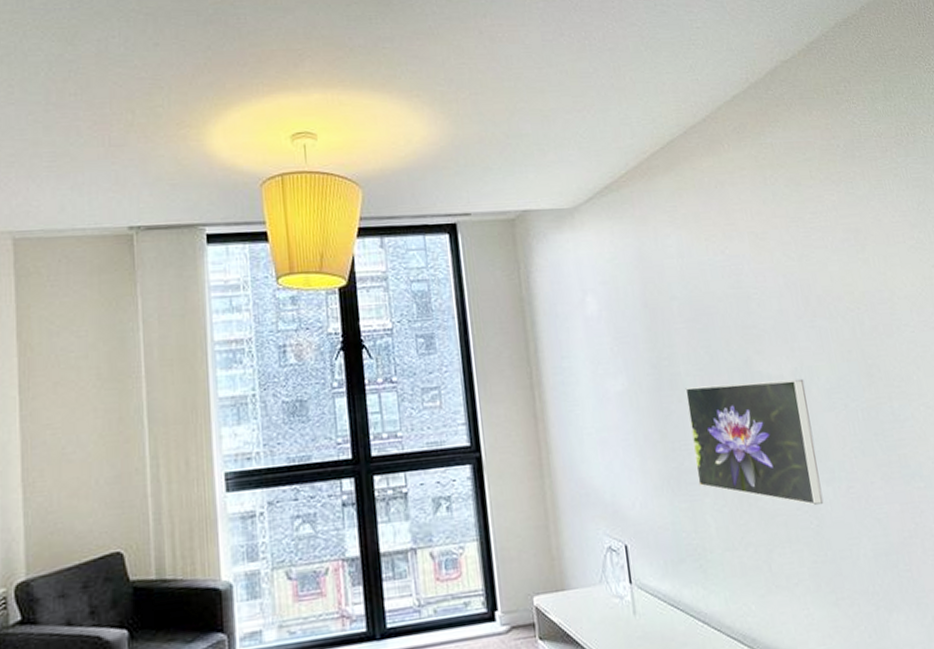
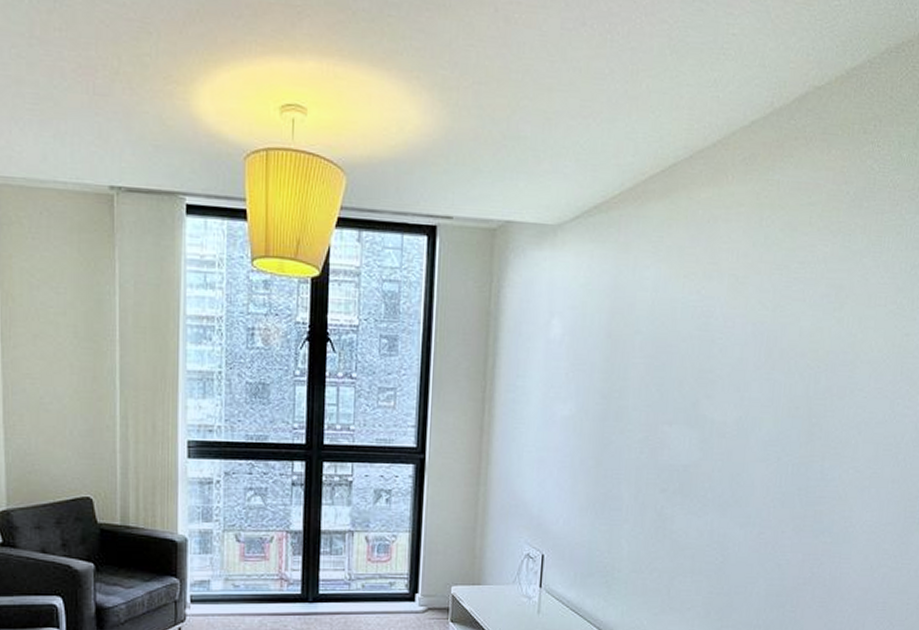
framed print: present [685,378,824,506] -> none [621,421,745,545]

